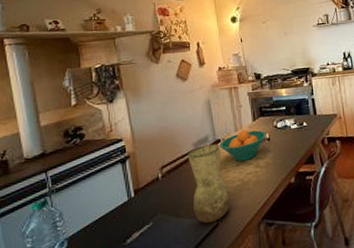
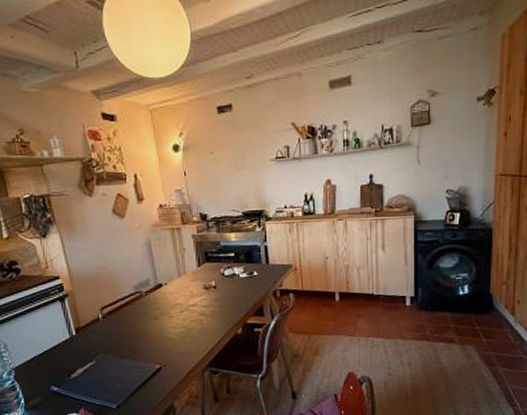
vase: present [188,144,230,224] -> none [129,288,173,367]
fruit bowl: present [220,129,266,162] -> none [162,275,212,308]

